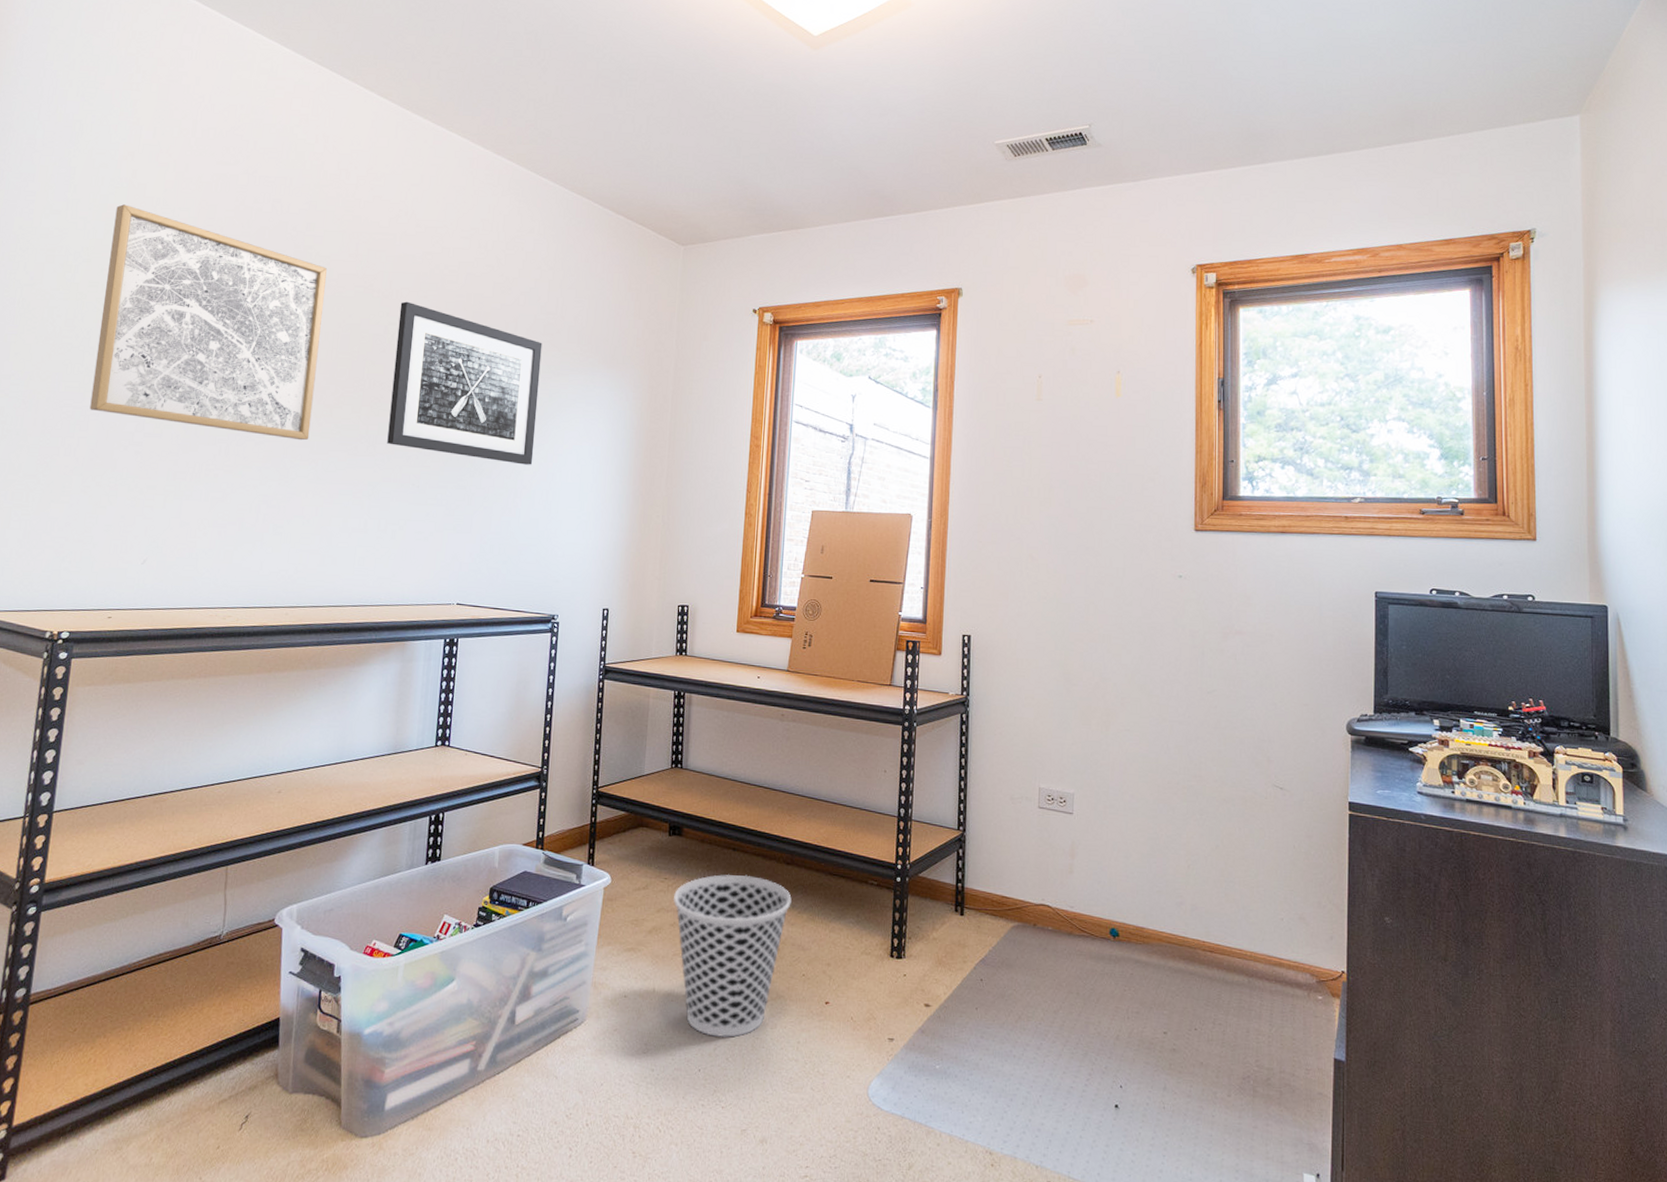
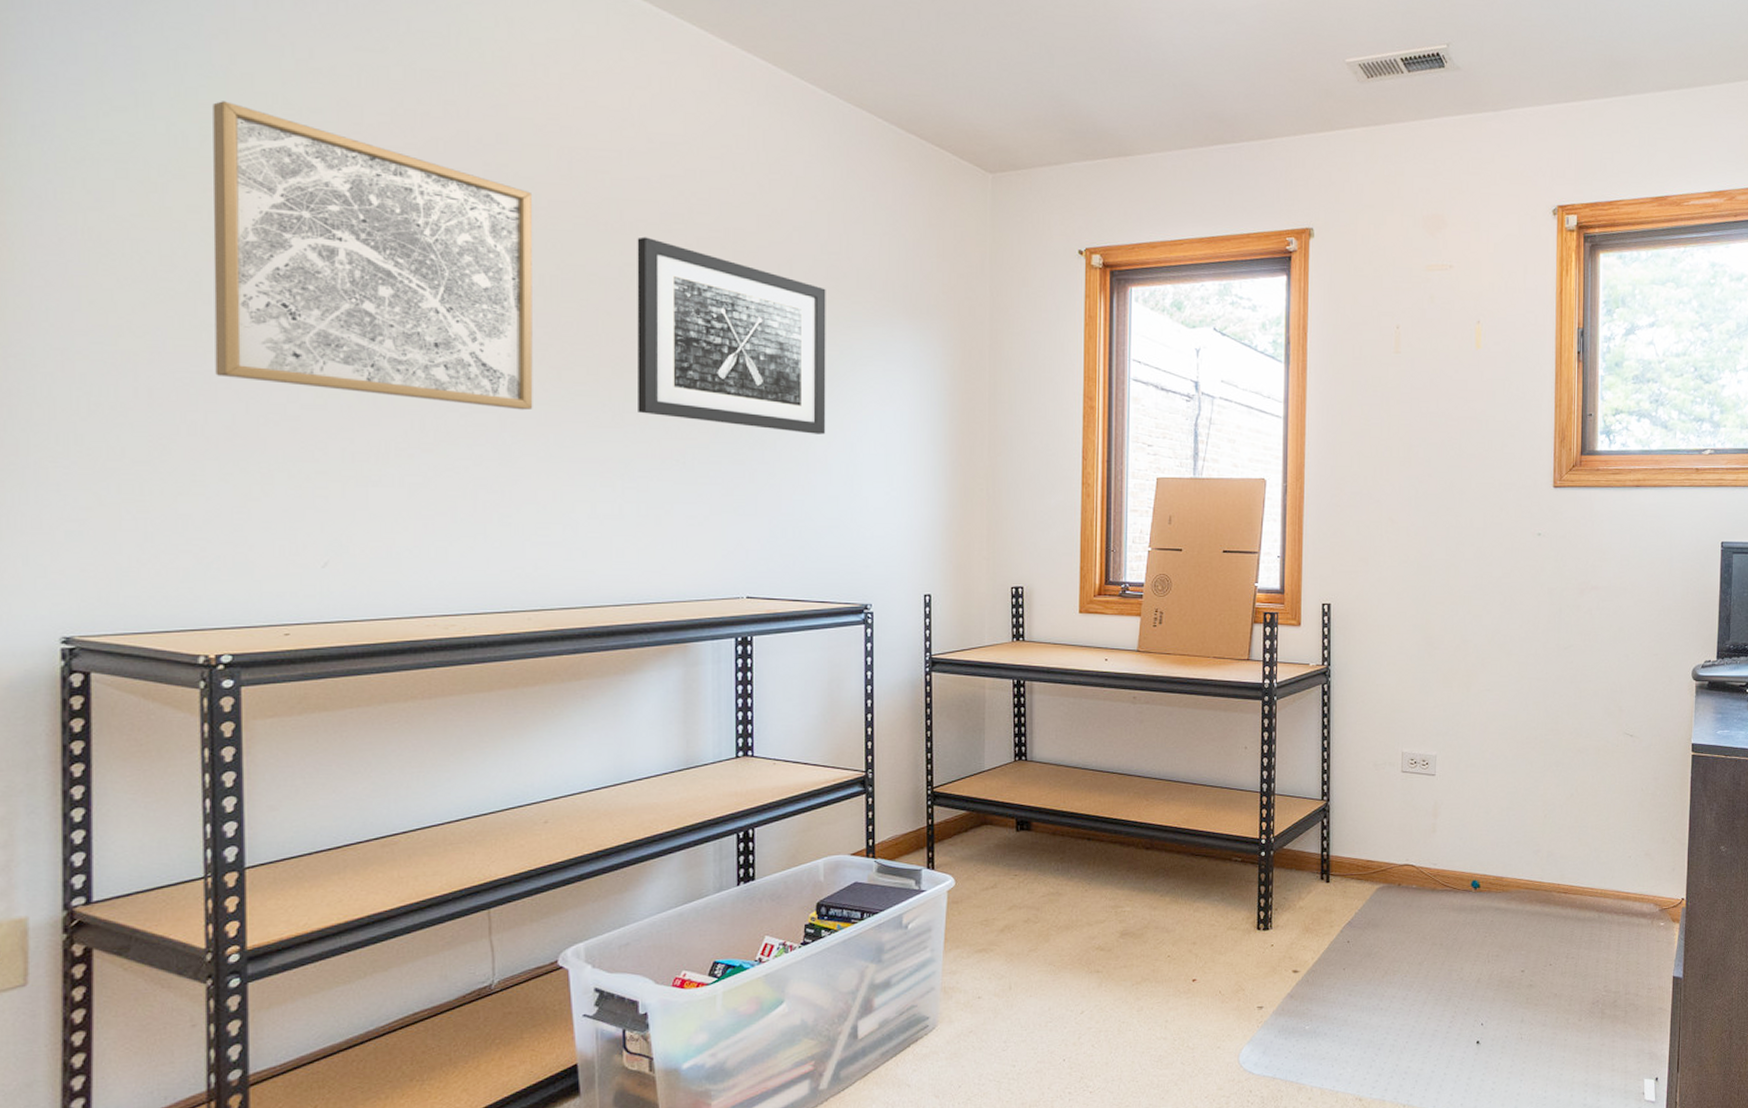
wastebasket: present [673,875,792,1038] -> none [1025,863,1153,1027]

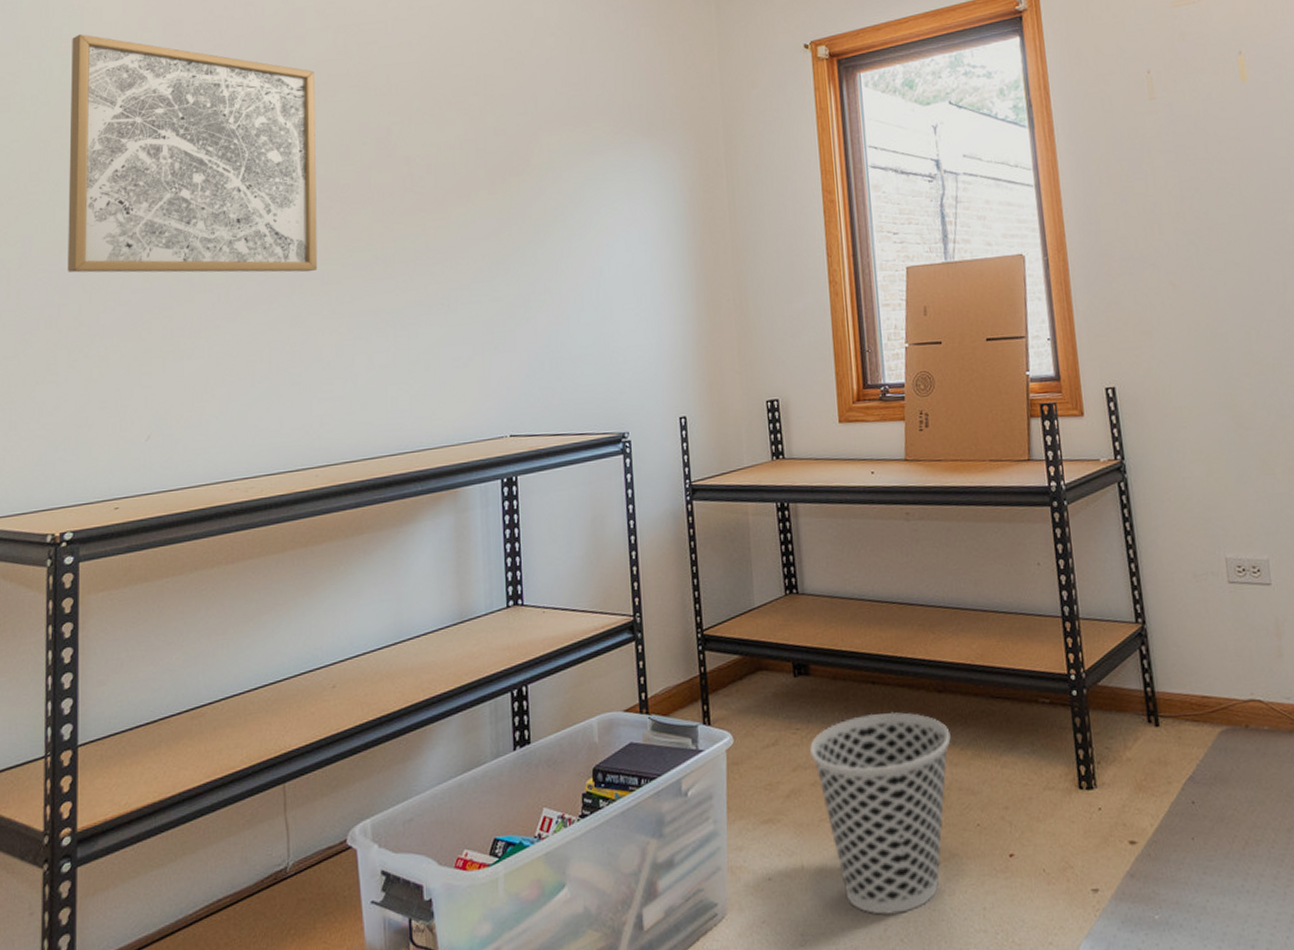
wall art: present [637,236,826,434] -> none [402,95,576,263]
wastebasket: none [1025,863,1153,1027] -> present [809,711,951,916]

